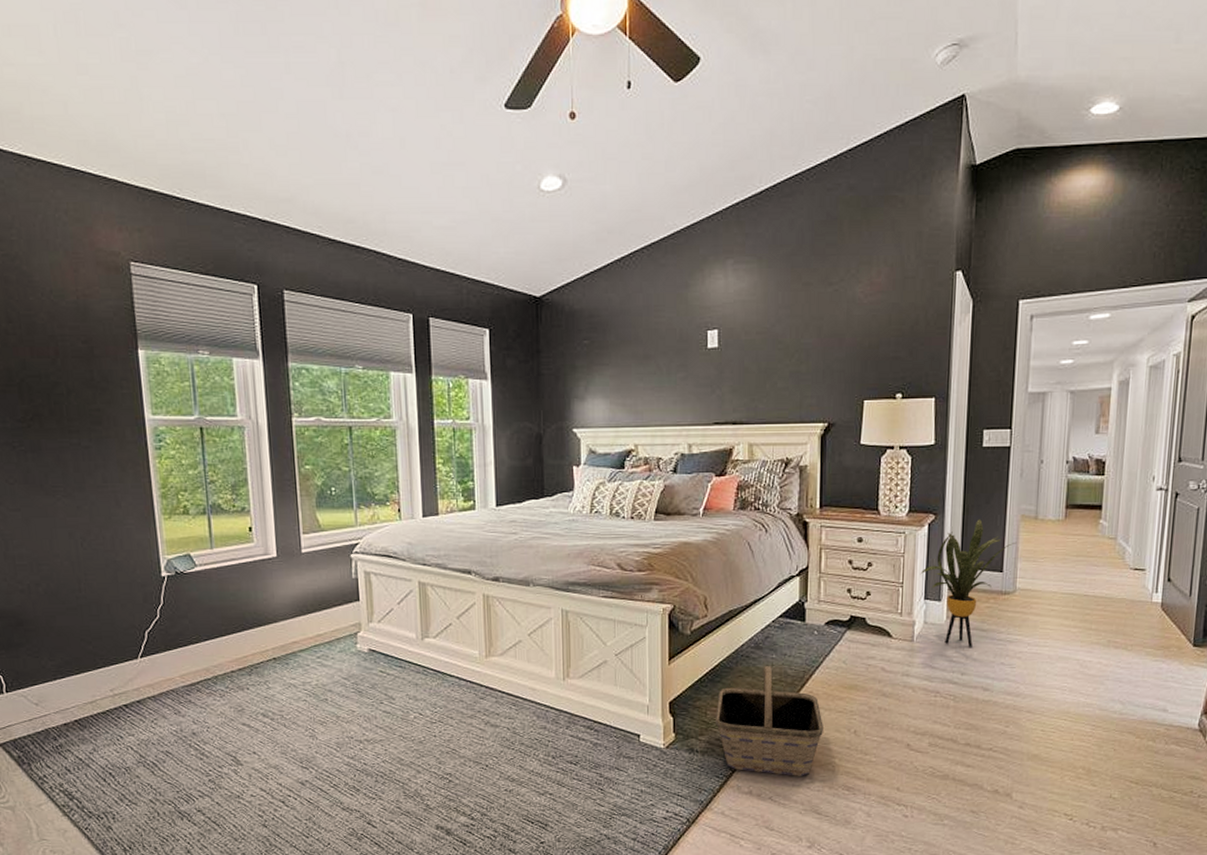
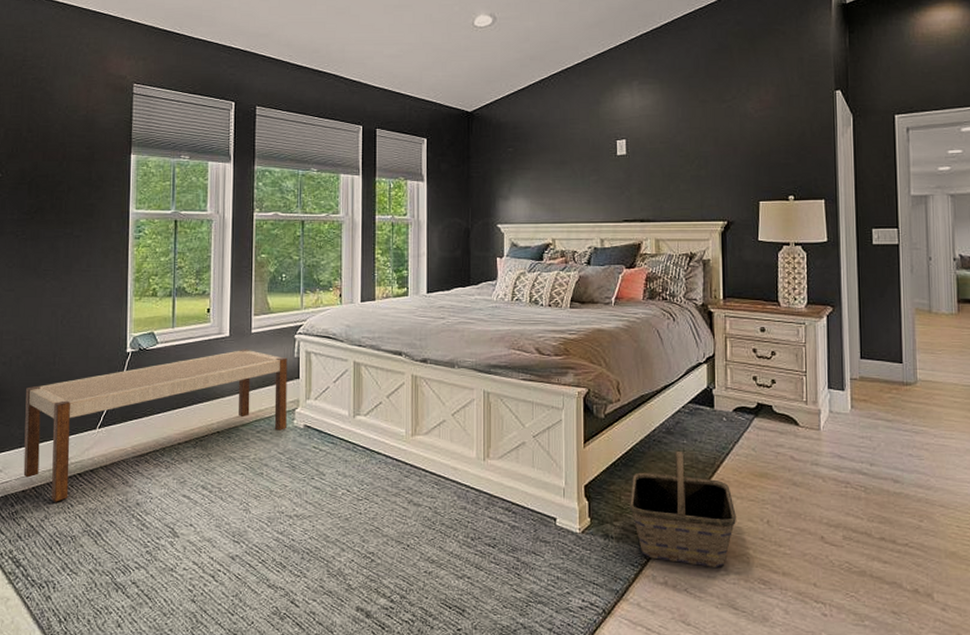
bench: none [52,570,349,734] -> present [23,349,287,502]
house plant: present [920,519,1017,647] -> none [822,312,913,437]

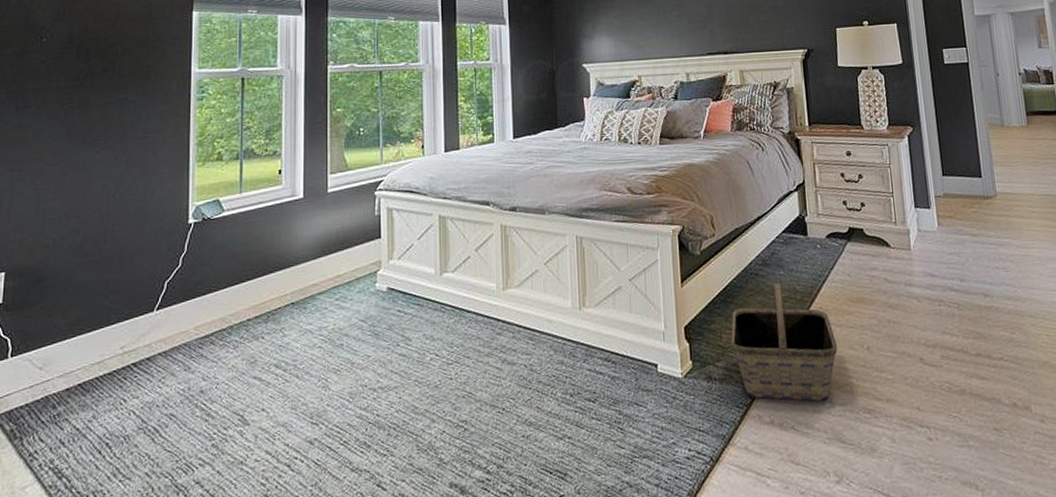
bench: present [23,349,287,502] -> none [67,210,368,399]

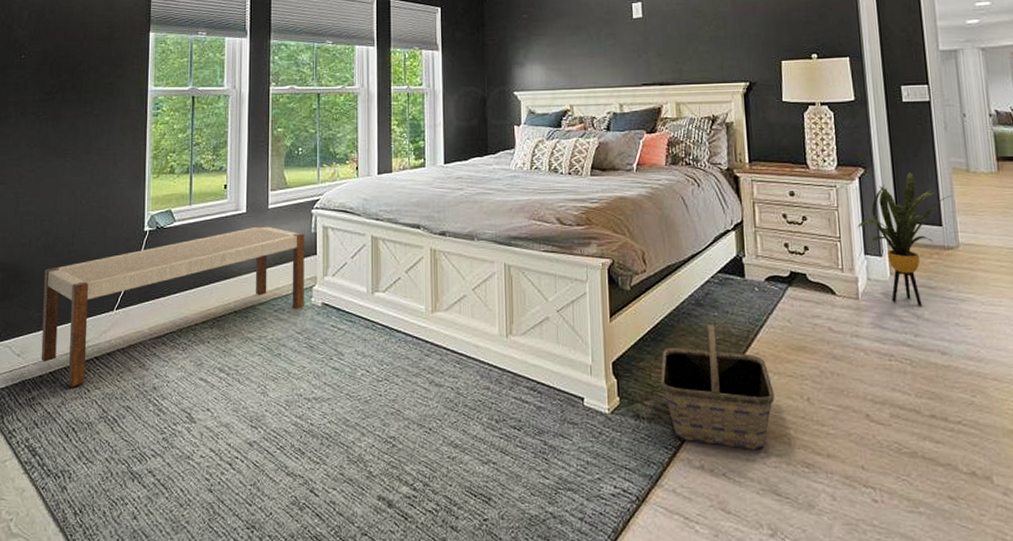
bench: none [67,210,368,399] -> present [41,225,305,387]
house plant: none [907,129,989,253] -> present [856,172,952,306]

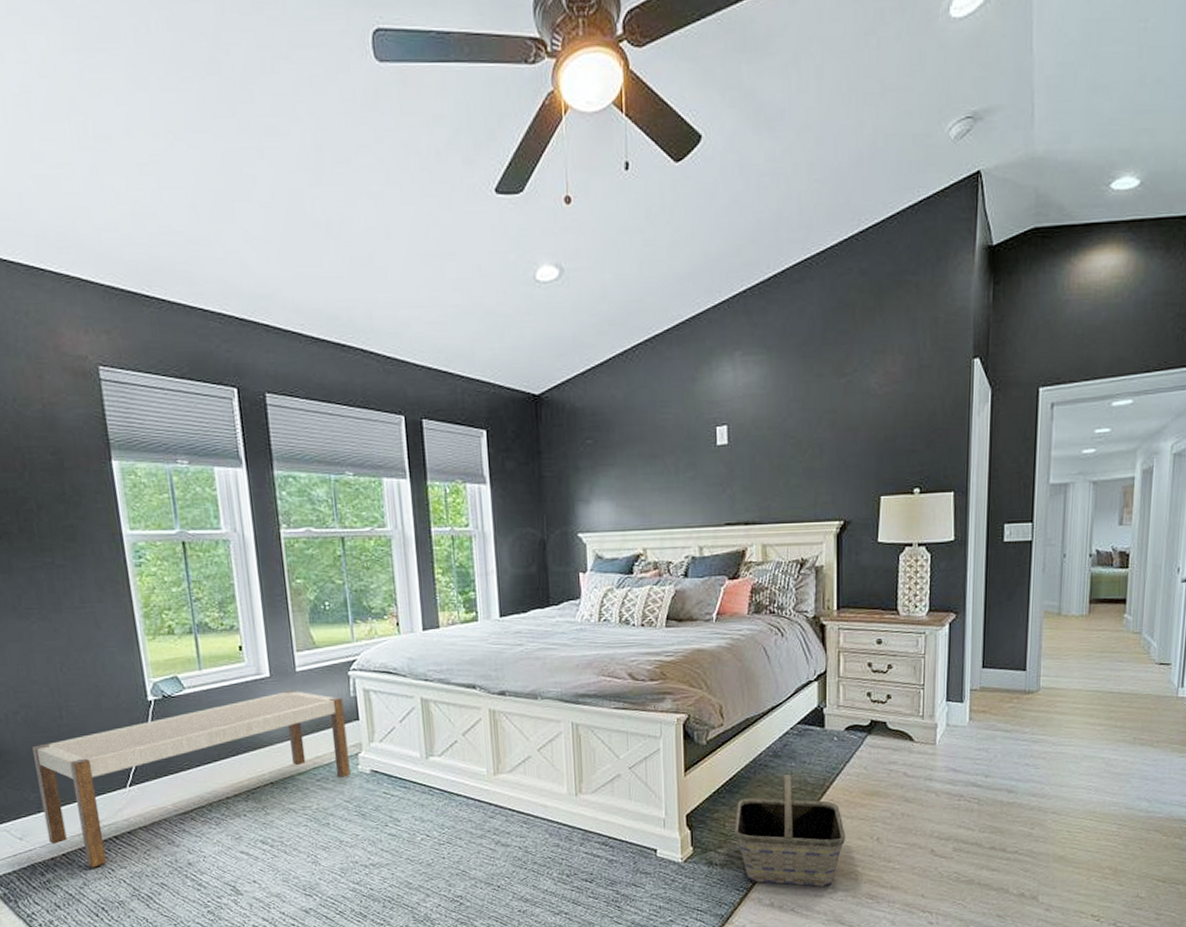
house plant: present [856,172,952,306] -> none [941,617,1040,749]

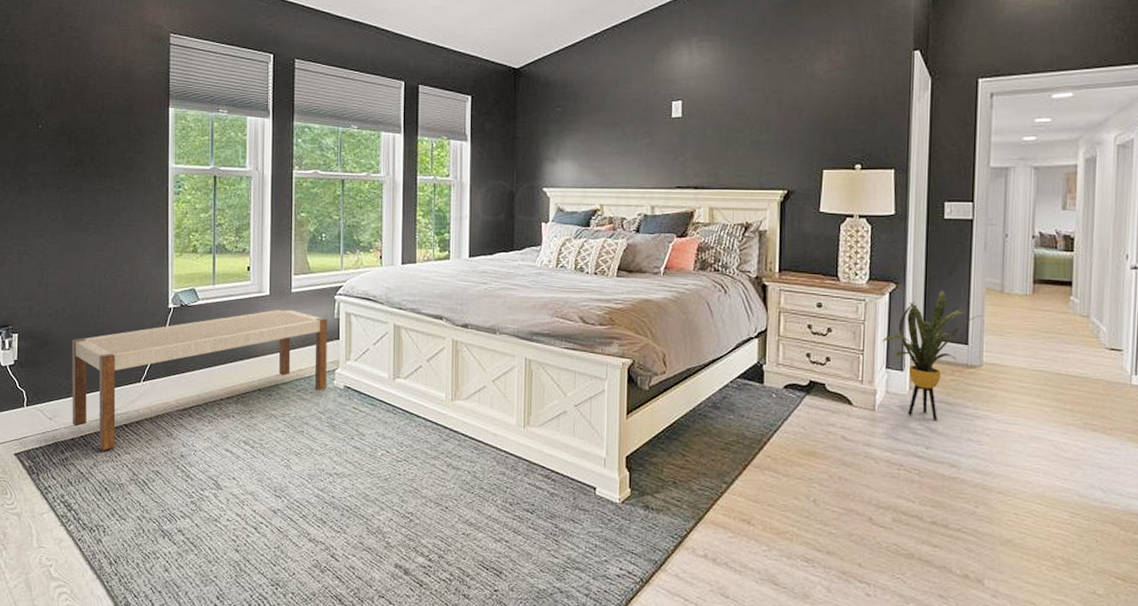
basket: present [733,774,847,887] -> none [671,426,783,543]
house plant: none [941,617,1040,749] -> present [881,290,982,420]

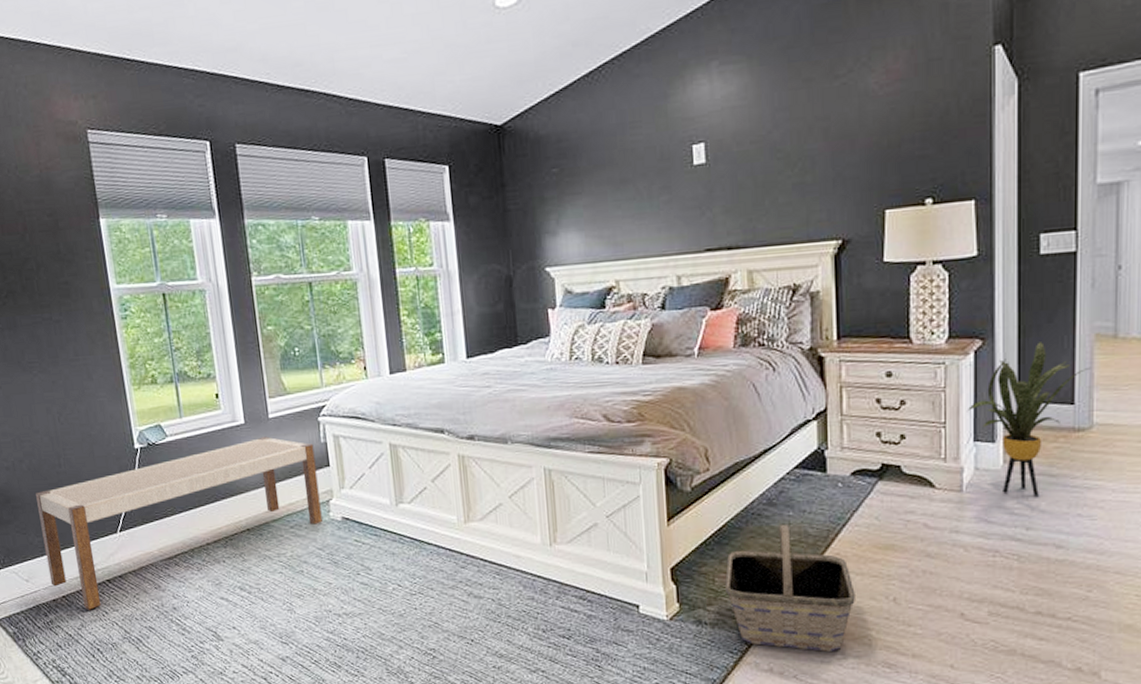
basket: none [671,426,783,543] -> present [724,525,857,652]

